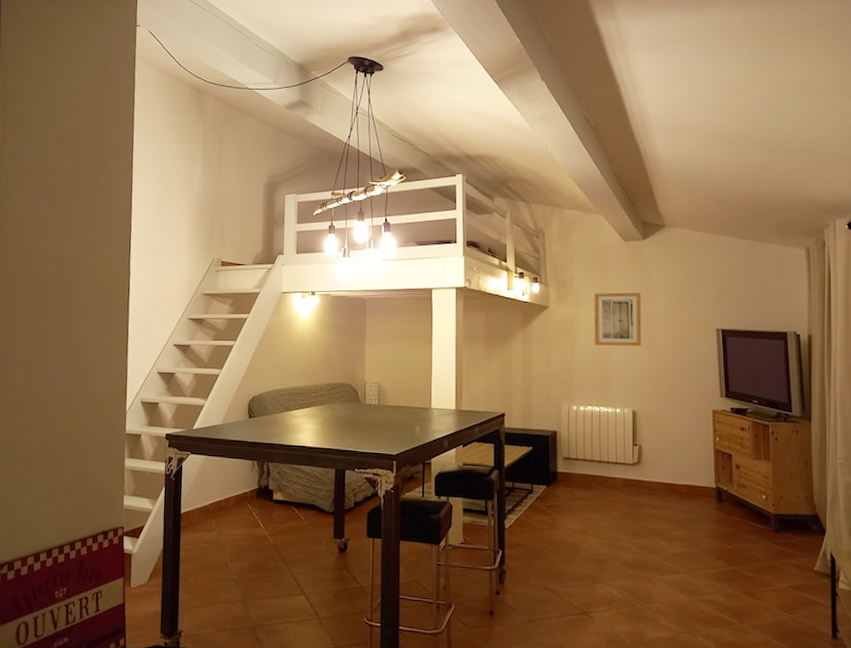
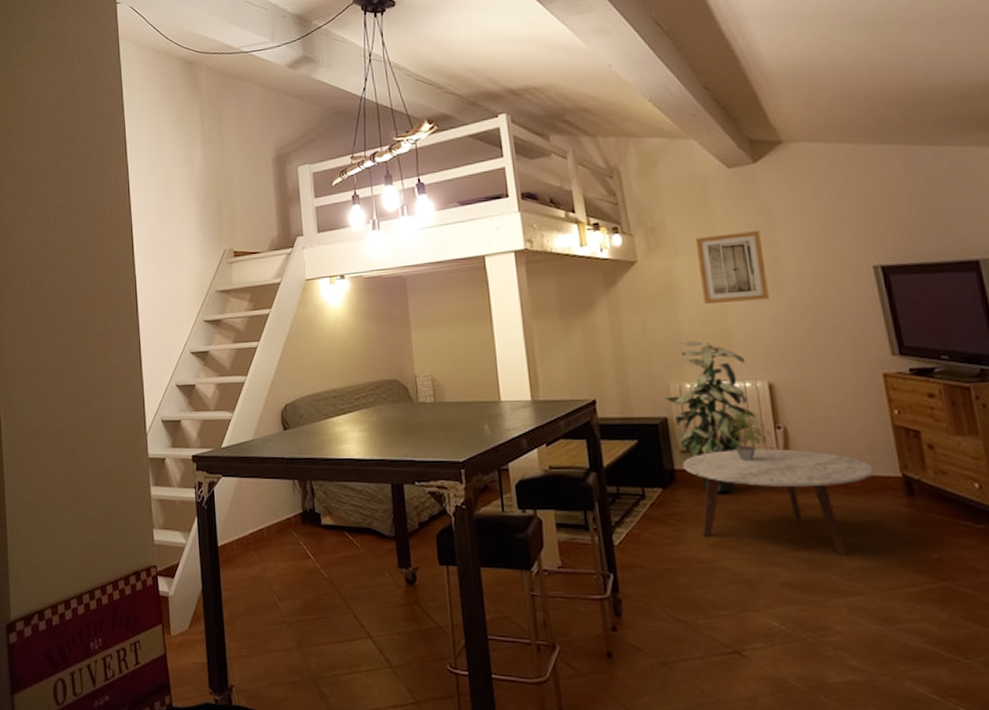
indoor plant: none [557,372,621,493] -> present [665,340,757,494]
coffee table: none [563,459,697,544] -> present [682,449,874,556]
potted plant: none [597,427,630,469] -> present [724,406,771,461]

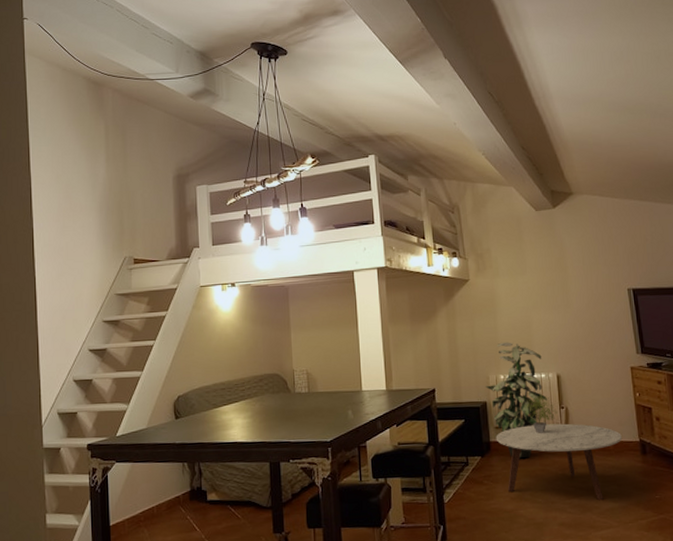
wall art: present [695,231,770,304] -> none [511,260,560,314]

